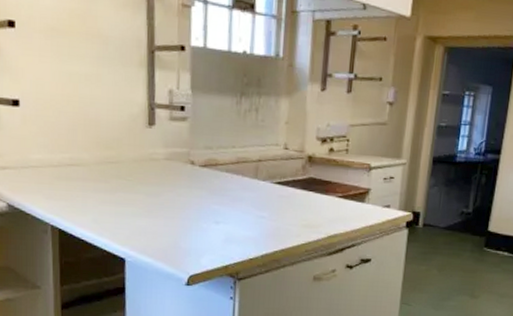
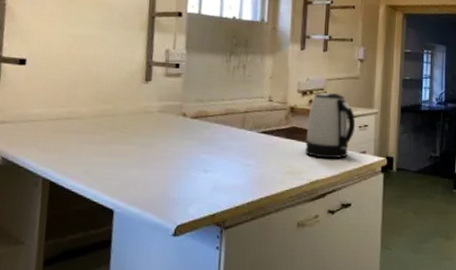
kettle: none [323,139,381,213] -> present [305,92,356,159]

